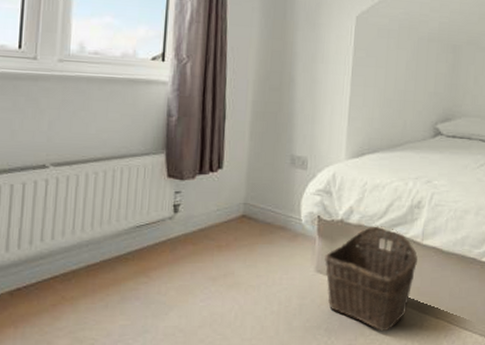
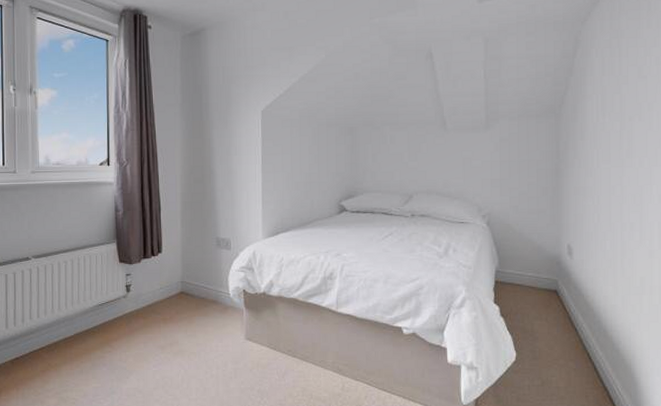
wicker basket: present [324,226,418,332] -> none [252,297,334,393]

